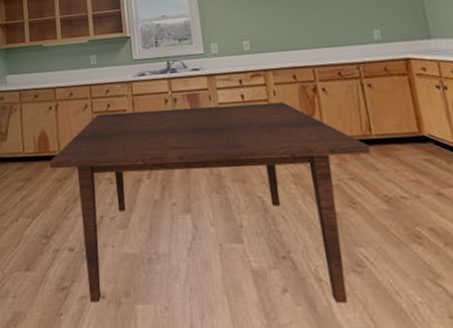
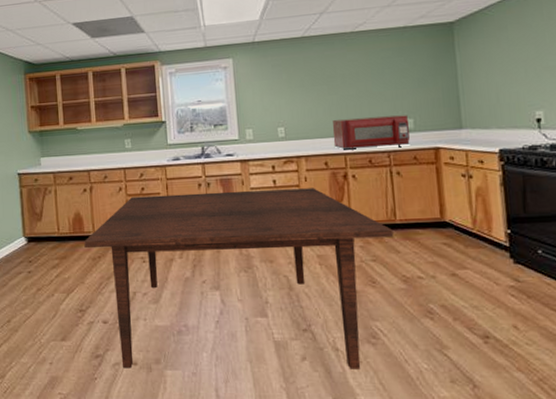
microwave: none [297,25,379,63] -> present [332,114,410,151]

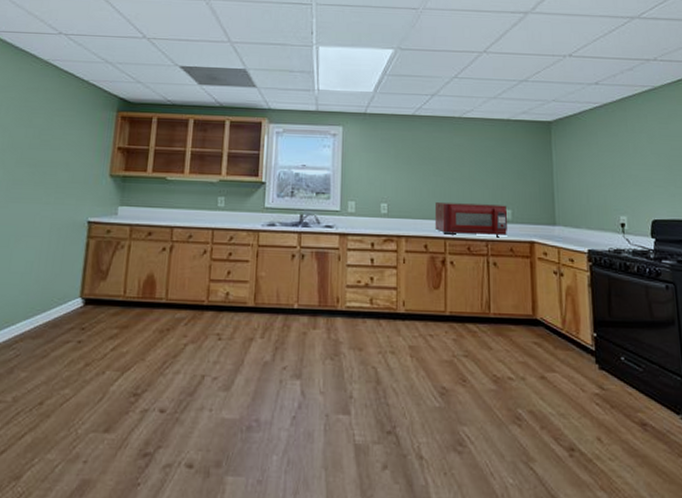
table: present [84,188,394,369] -> none [152,262,487,482]

